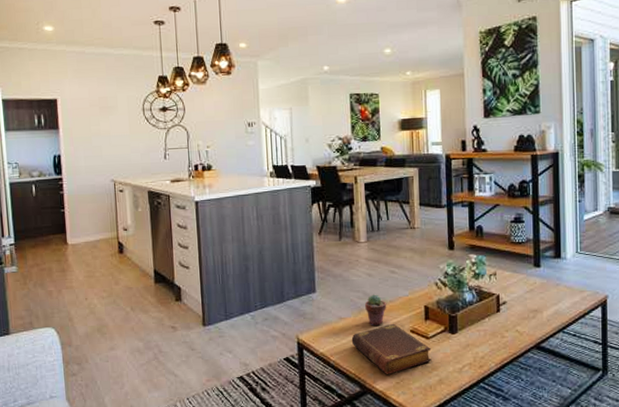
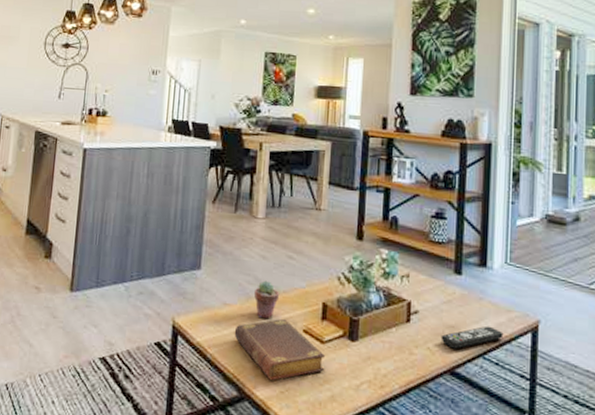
remote control: none [526,306,578,328] -> present [441,325,504,349]

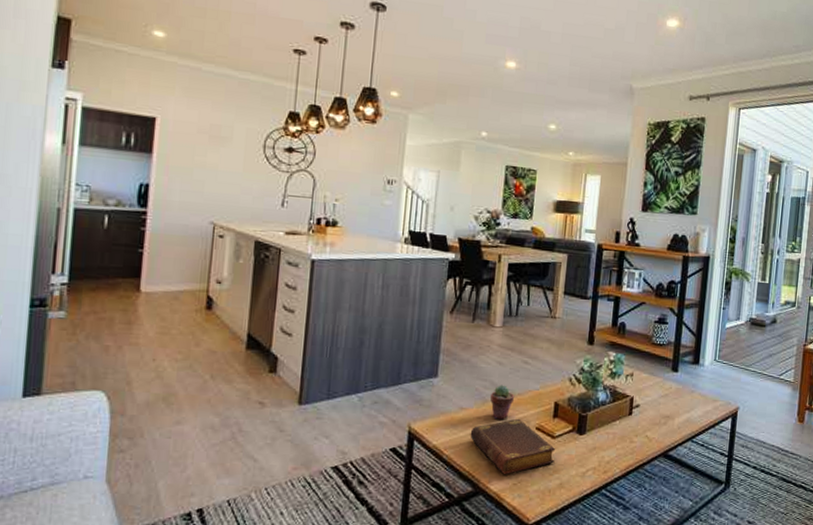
remote control: present [441,325,504,349] -> none [657,414,709,435]

